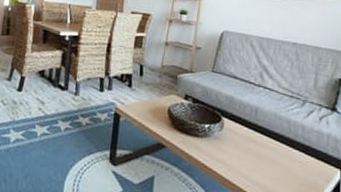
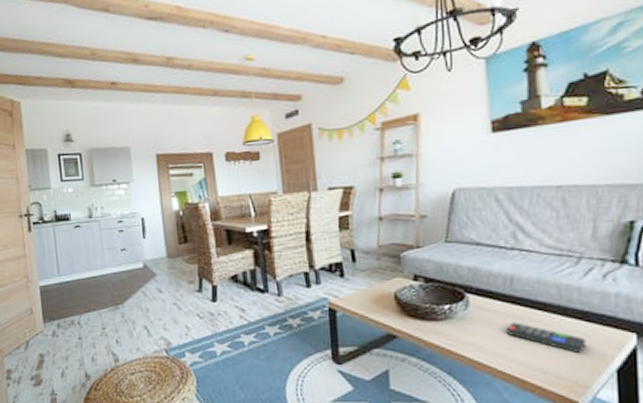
remote control: none [249,147,306,182] -> present [506,322,587,354]

